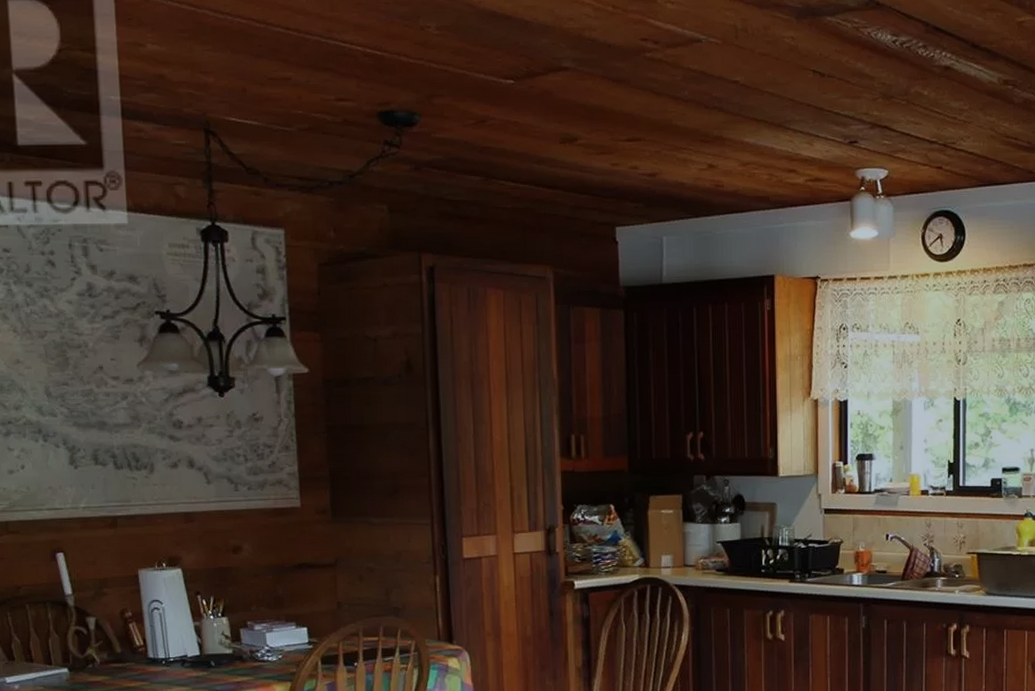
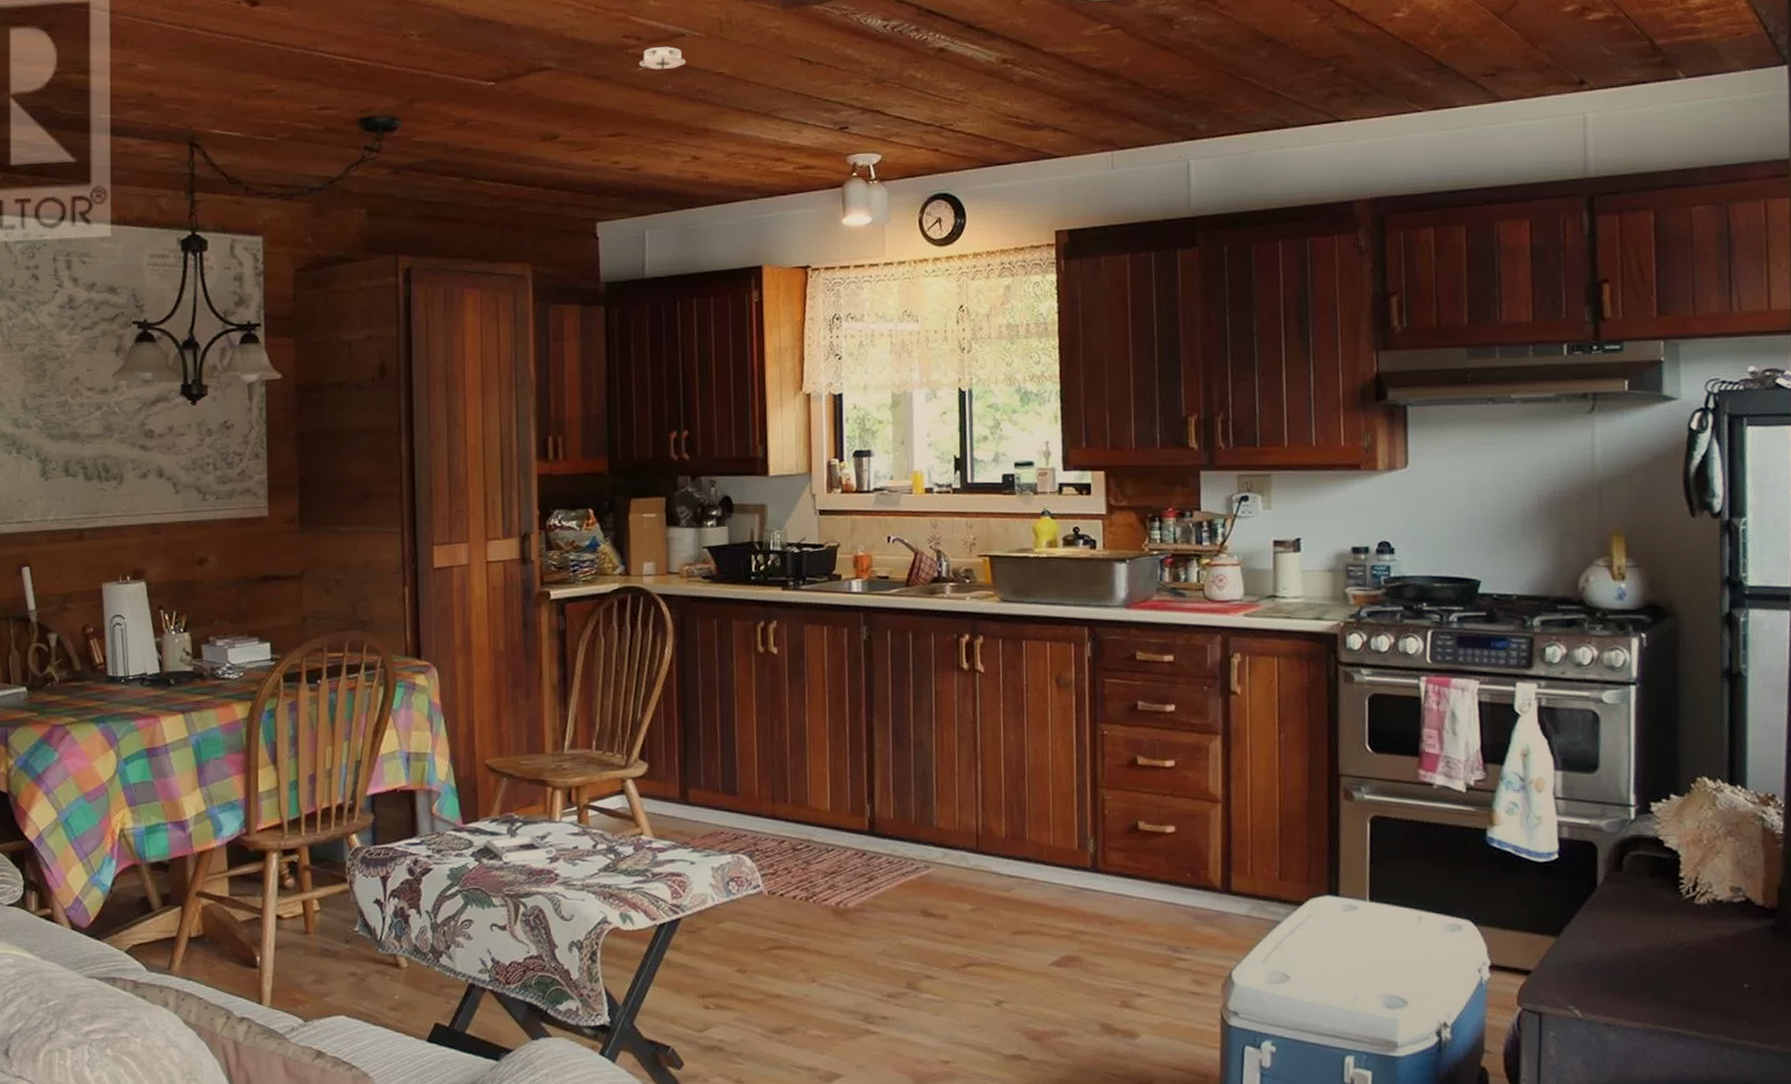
smoke detector: none [656,52,702,76] -> present [639,47,685,70]

